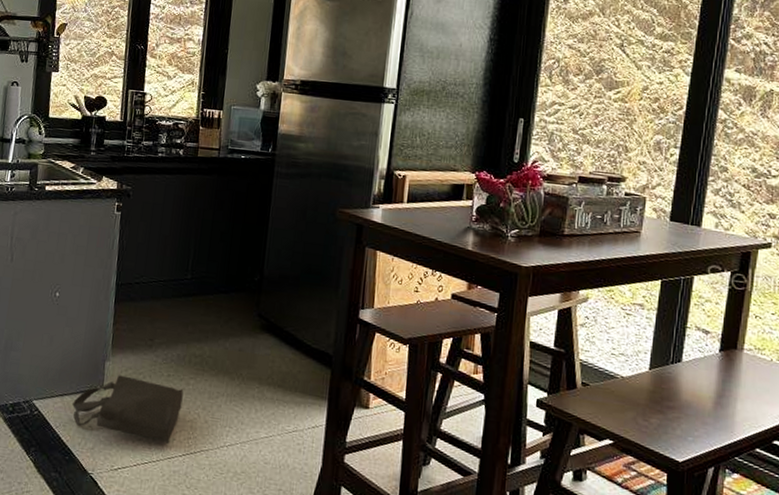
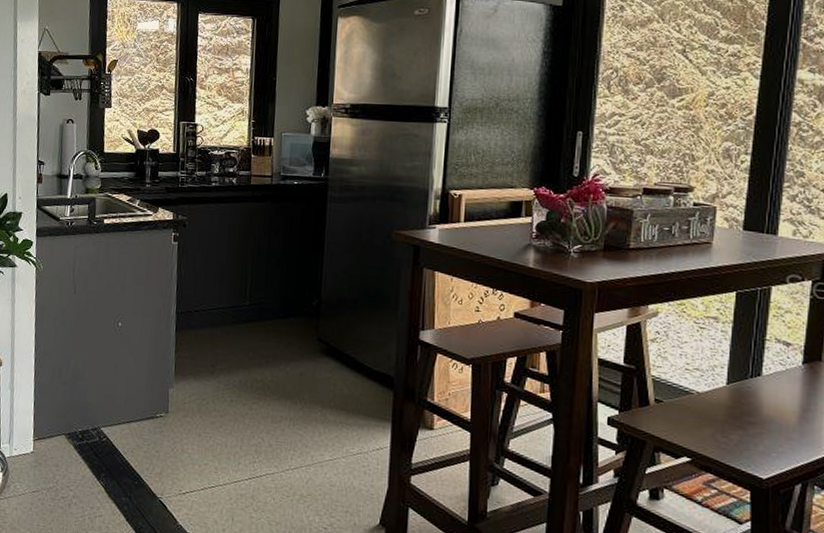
tote bag: present [72,375,184,444] -> none [139,401,247,468]

